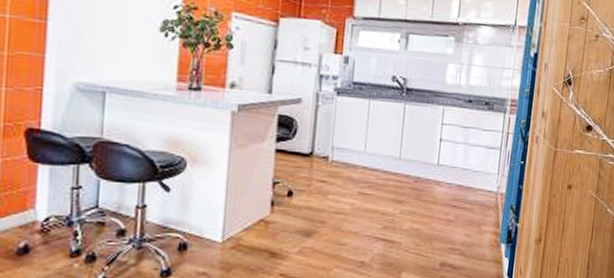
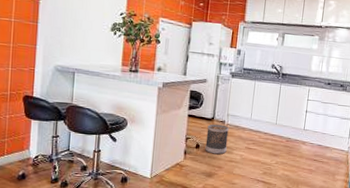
wastebasket: none [301,161,334,204] -> present [205,124,229,155]

